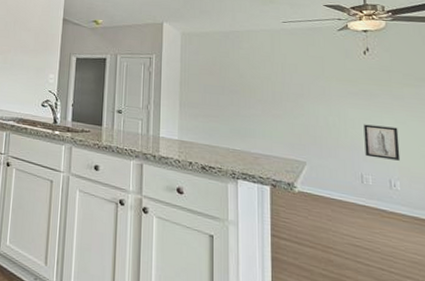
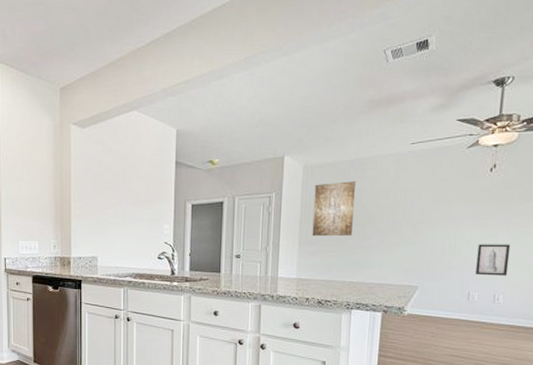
wall art: none [192,50,233,103] -> present [312,181,357,237]

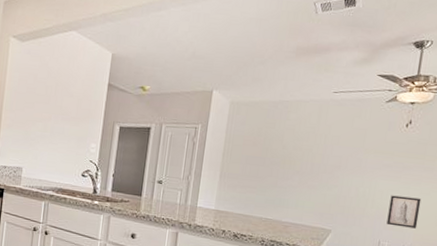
wall art: present [312,181,357,237] -> none [233,120,280,174]

